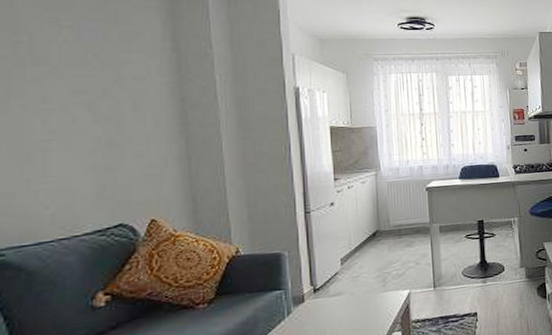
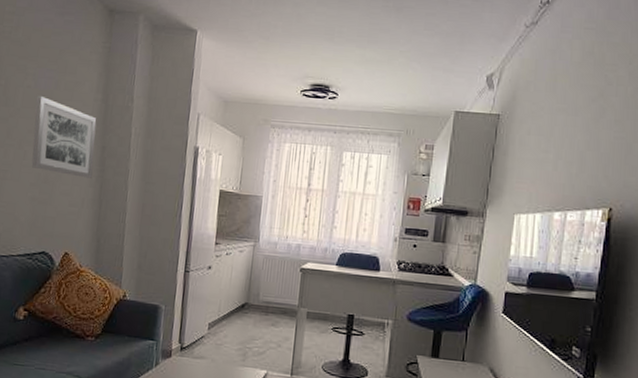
wall art: none [79,50,173,135] -> present [31,95,97,178]

